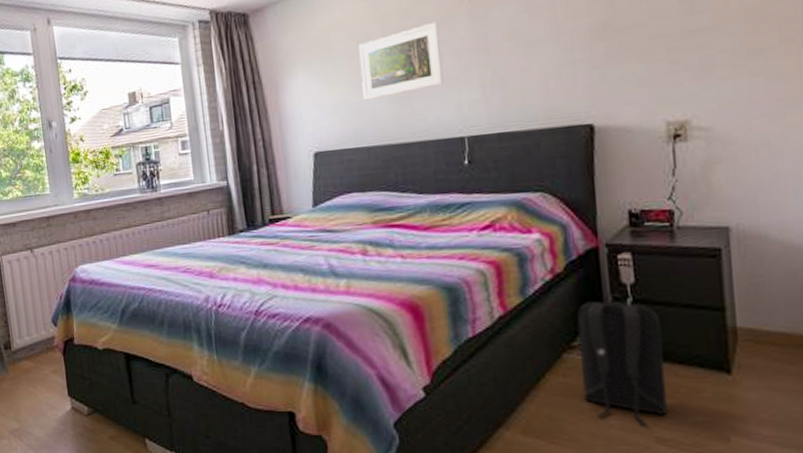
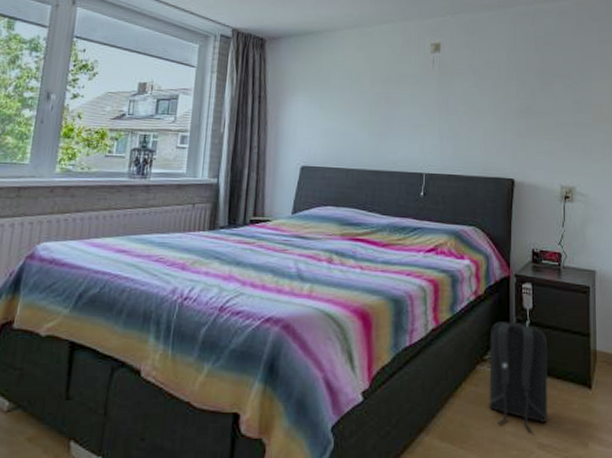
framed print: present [358,21,445,101] -> none [350,79,415,131]

